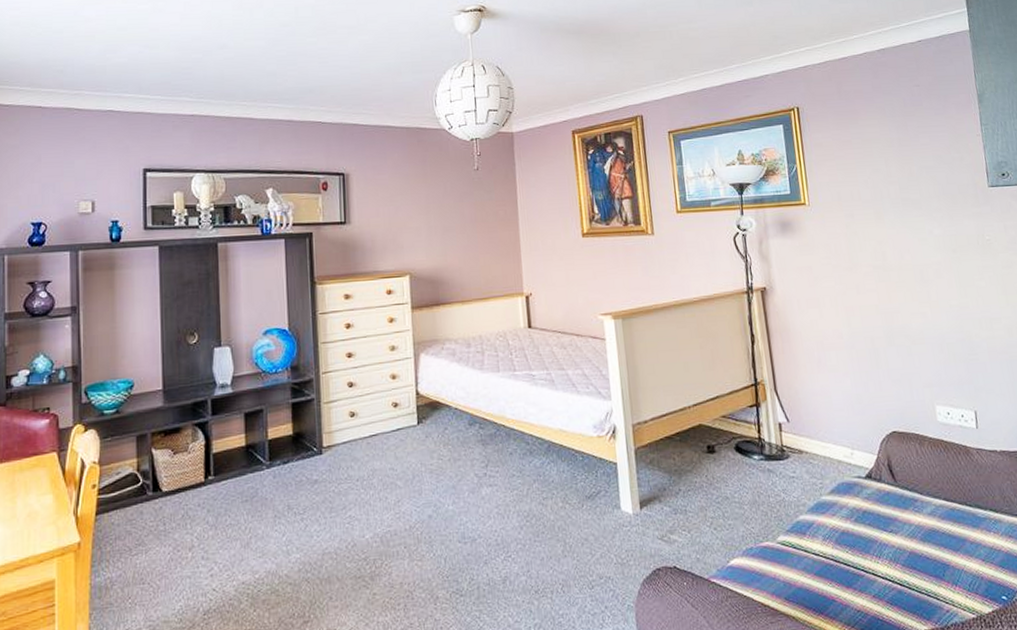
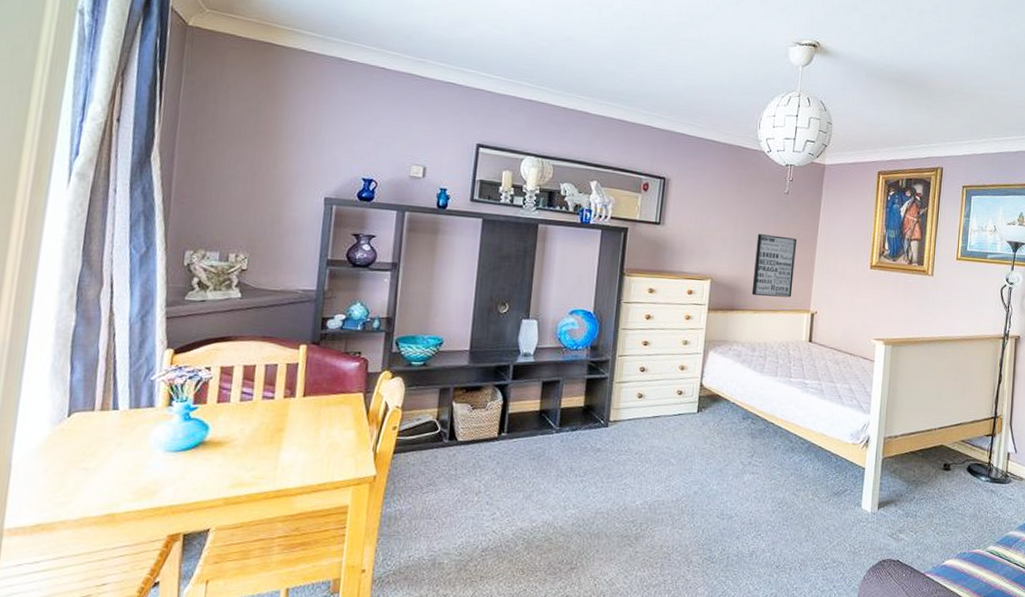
wall art: none [452,216,501,286] -> present [751,234,796,298]

